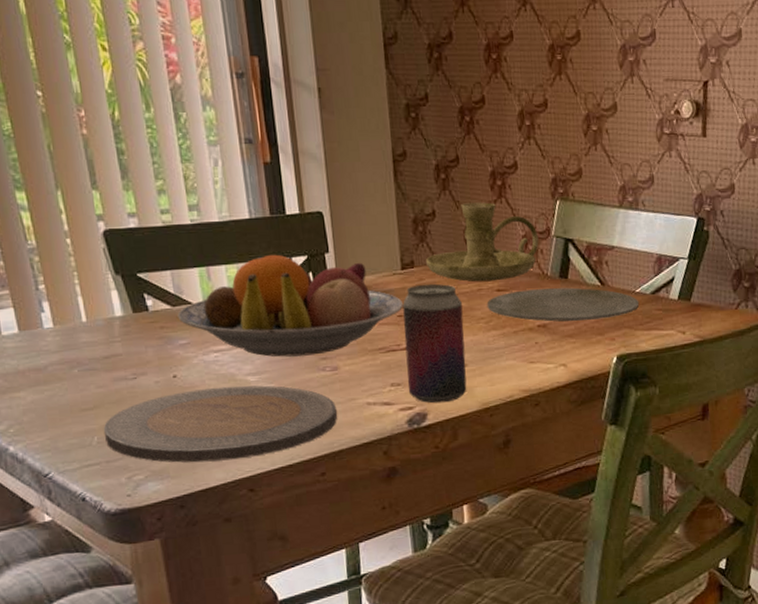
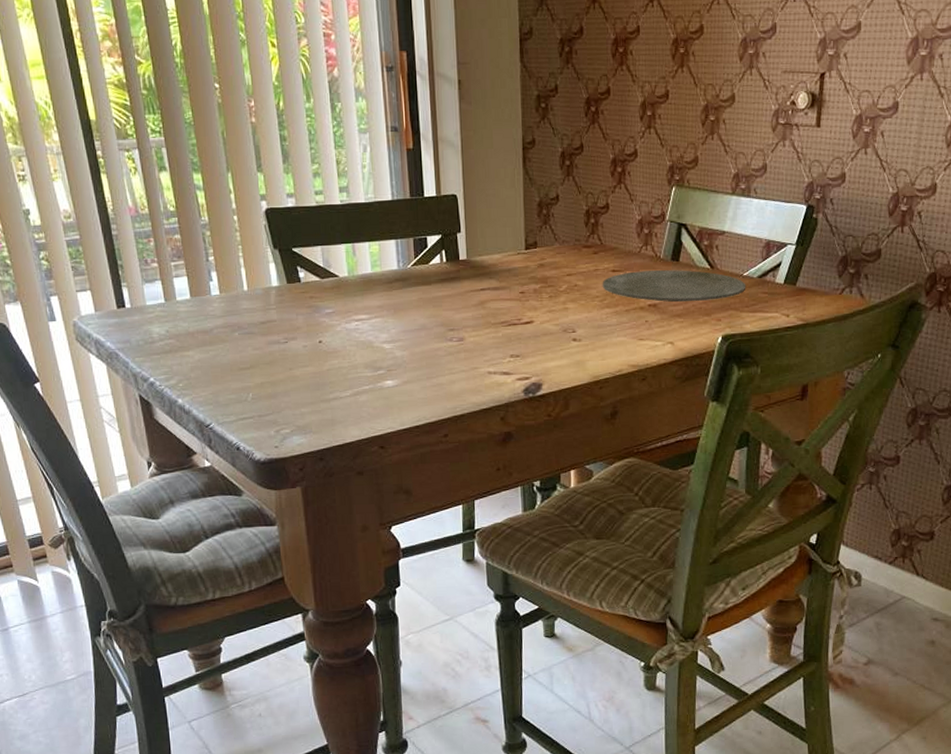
plate: present [103,385,337,463] -> none [257,352,461,420]
fruit bowl: present [177,254,403,357] -> none [325,233,525,327]
beverage can: present [402,283,467,403] -> none [525,263,580,375]
candle holder: present [426,202,539,282] -> none [548,188,654,263]

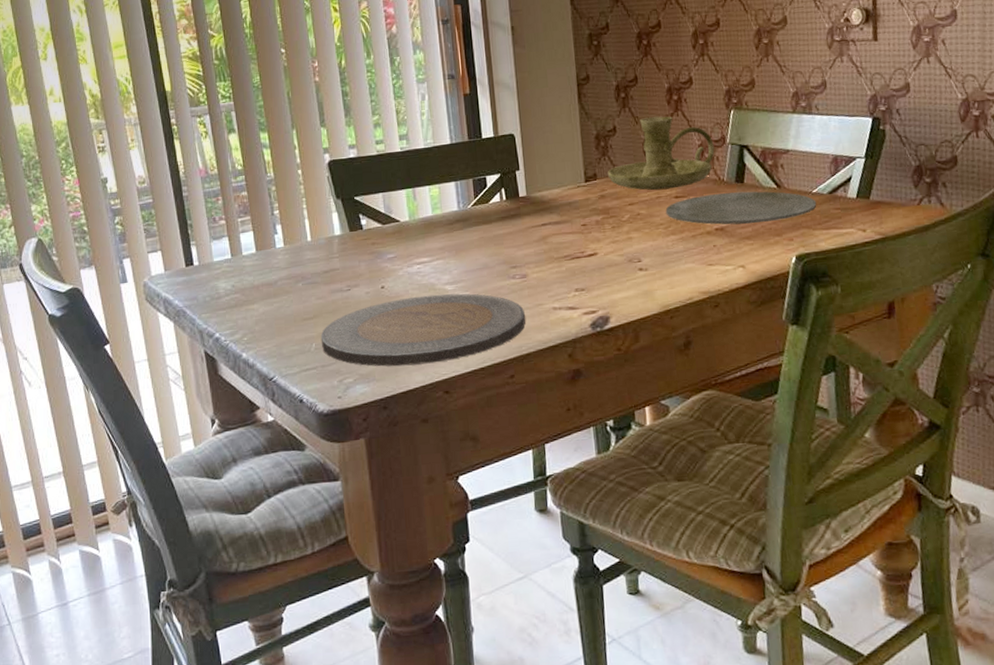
plate: none [257,352,461,420] -> present [320,293,526,367]
candle holder: none [548,188,654,263] -> present [608,116,715,191]

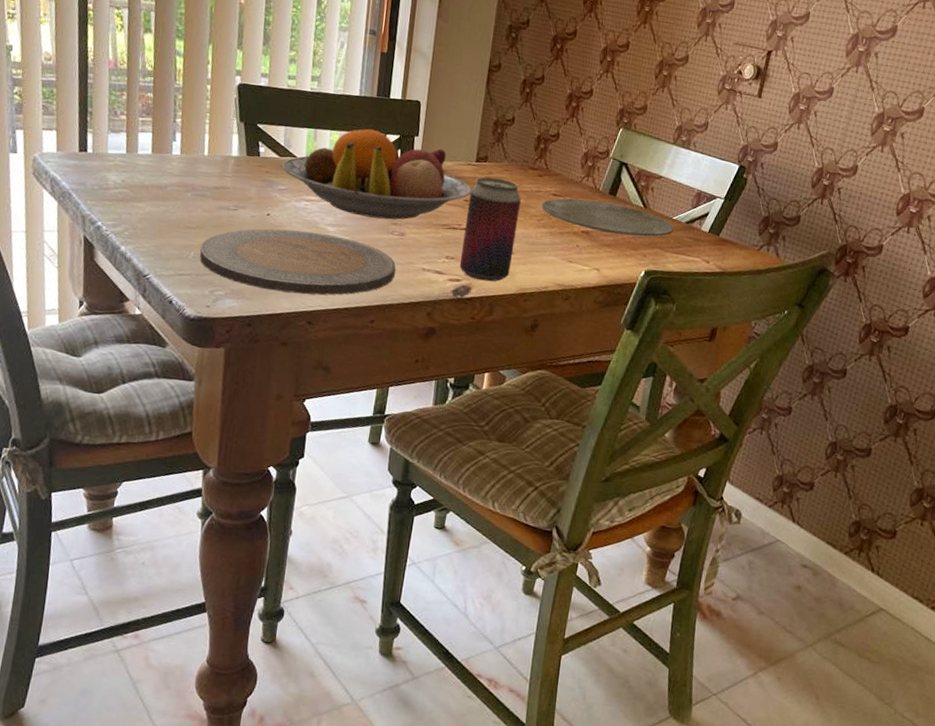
fruit bowl: none [387,174,586,267] -> present [282,128,471,220]
beverage can: none [586,193,648,307] -> present [459,177,521,282]
candle holder: present [608,116,715,191] -> none [498,116,599,187]

